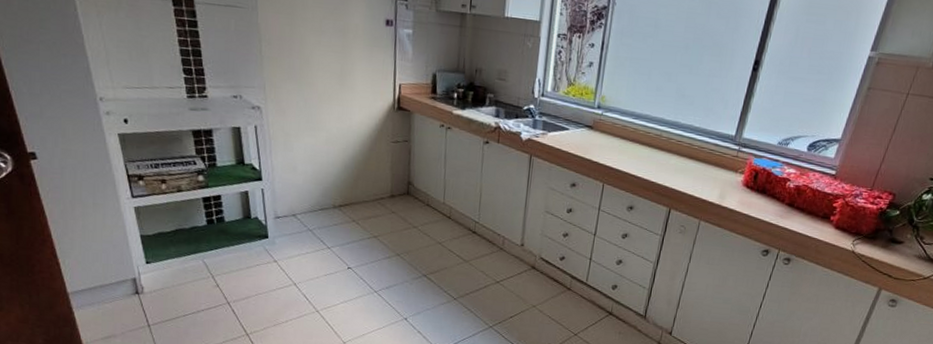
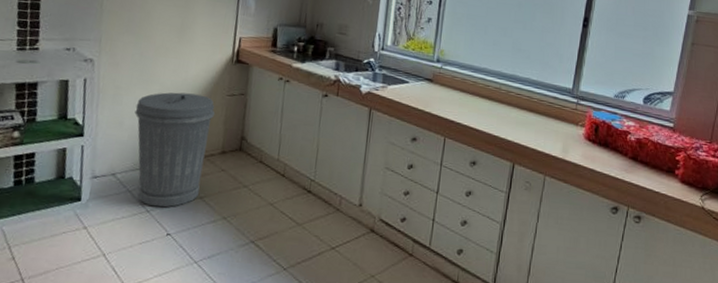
trash can: none [306,139,382,245] -> present [134,92,216,208]

